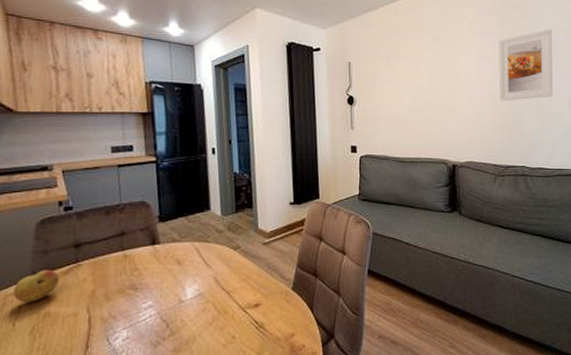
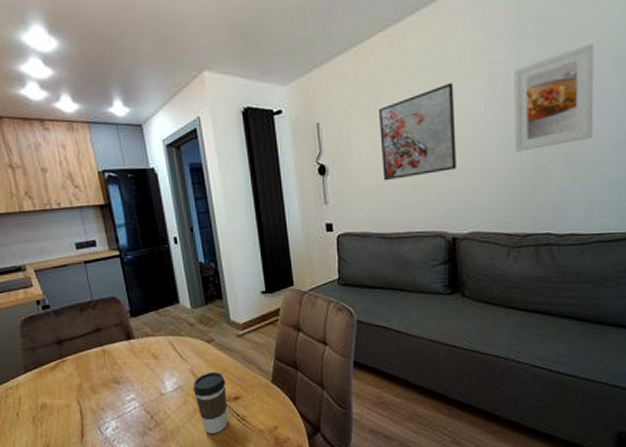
fruit: present [13,270,59,302] -> none [12,366,49,395]
coffee cup: none [214,279,248,342] -> present [192,372,228,434]
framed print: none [398,43,458,114] -> present [378,82,458,181]

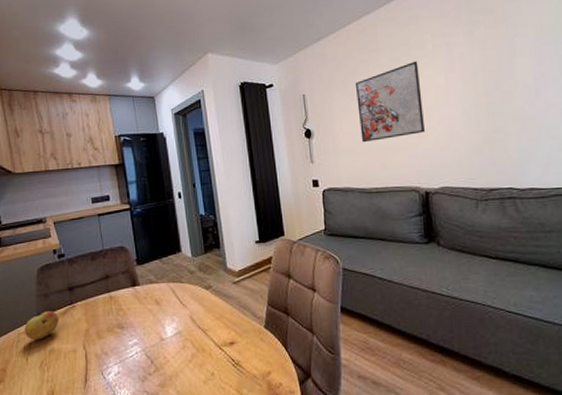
fruit: none [12,366,49,395] -> present [24,311,59,340]
coffee cup: present [192,372,228,434] -> none [191,318,224,379]
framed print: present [514,43,594,152] -> none [468,28,541,118]

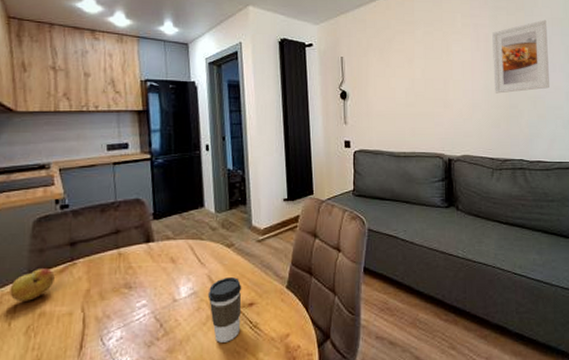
coffee cup: none [191,318,224,379] -> present [207,277,242,343]
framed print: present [355,61,426,143] -> none [391,36,452,108]
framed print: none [468,28,541,118] -> present [492,19,549,94]

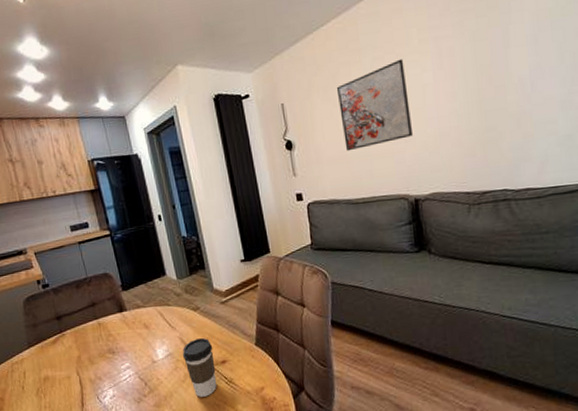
fruit: present [9,269,55,301] -> none [17,340,50,369]
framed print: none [391,36,452,108] -> present [336,58,414,152]
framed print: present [492,19,549,94] -> none [458,14,537,117]

